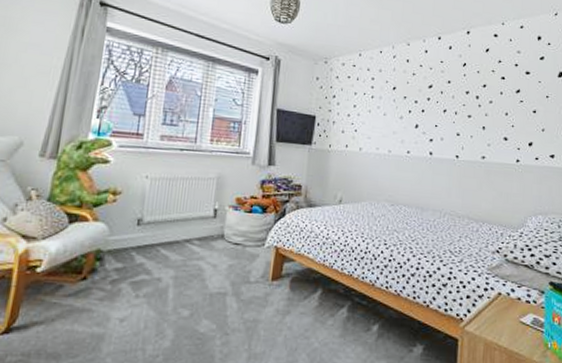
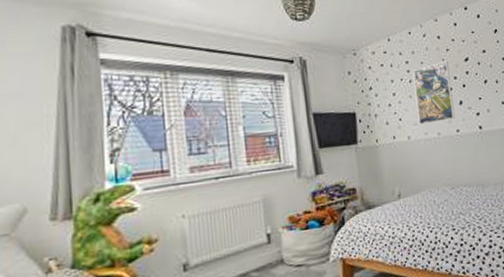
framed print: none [372,84,412,141] -> present [412,60,455,125]

